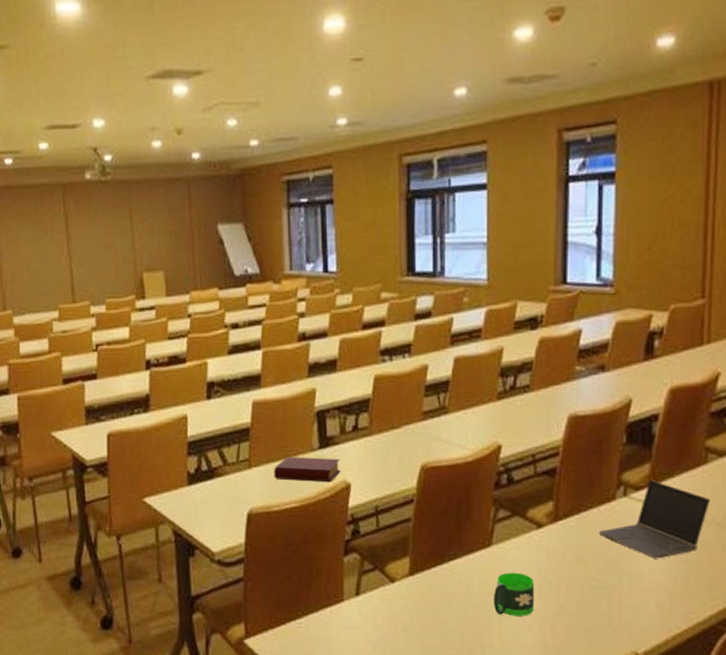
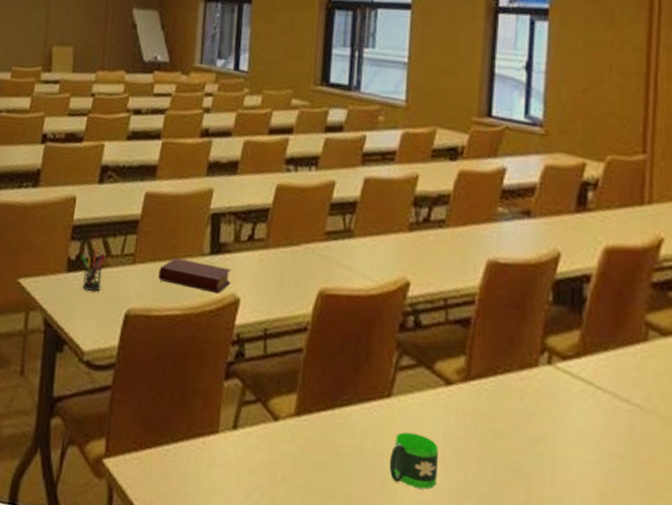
pen holder: none [198,459,222,498] -> present [80,248,106,292]
laptop computer: present [599,479,710,559] -> none [518,348,651,447]

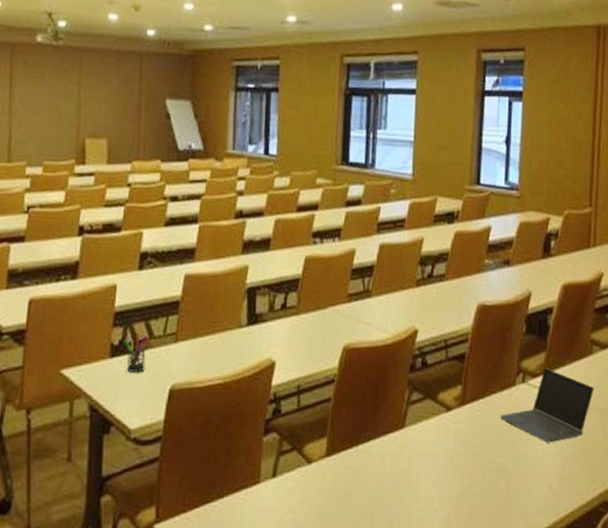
book: present [158,257,232,294] -> none [200,331,268,360]
mug: present [389,431,438,490] -> none [403,454,441,499]
laptop computer: none [518,348,651,447] -> present [500,367,594,443]

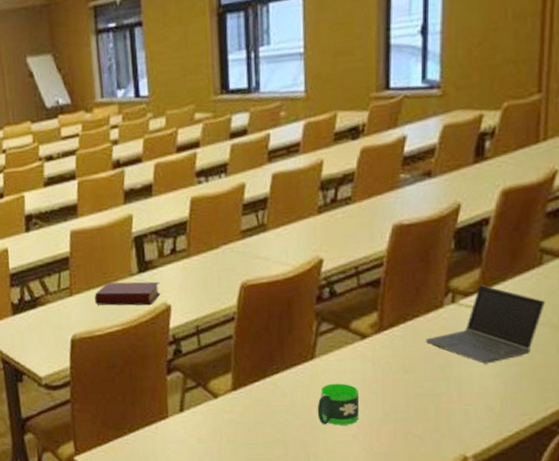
pen holder: present [123,332,148,372] -> none [21,289,46,327]
book: none [200,331,268,360] -> present [94,281,161,306]
mug: none [403,454,441,499] -> present [317,383,359,425]

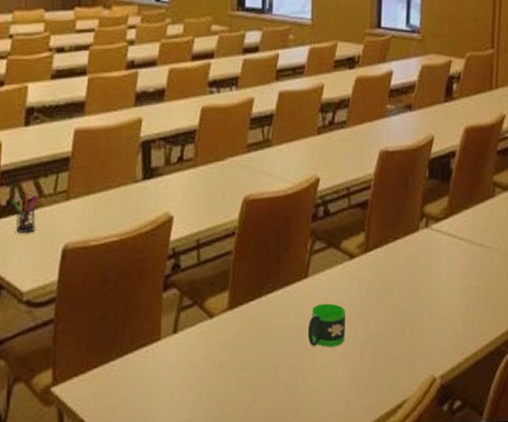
pen holder: none [21,289,46,327] -> present [10,191,38,233]
book: present [94,281,161,306] -> none [94,187,165,216]
laptop computer: present [426,284,545,364] -> none [404,211,496,286]

